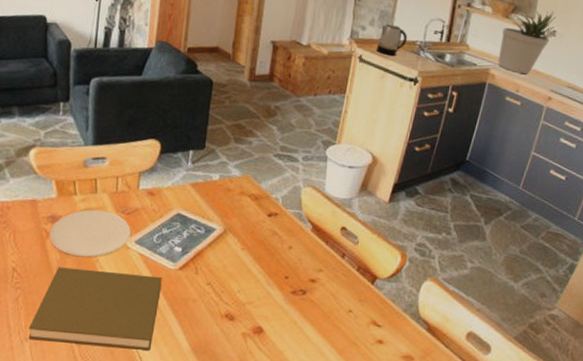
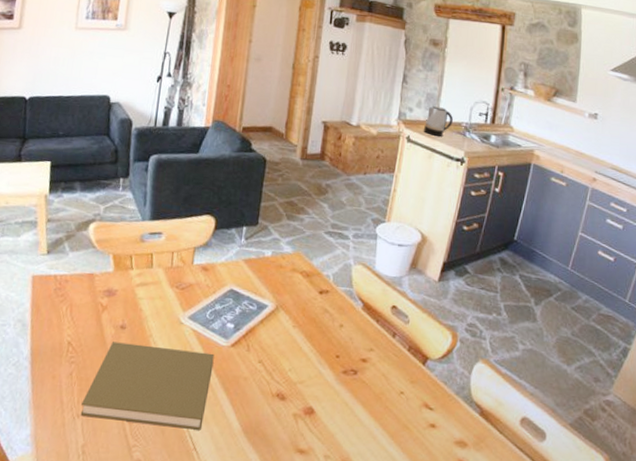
plate: present [49,209,131,258] -> none [105,284,185,333]
potted plant: present [498,11,556,75] -> none [542,94,597,156]

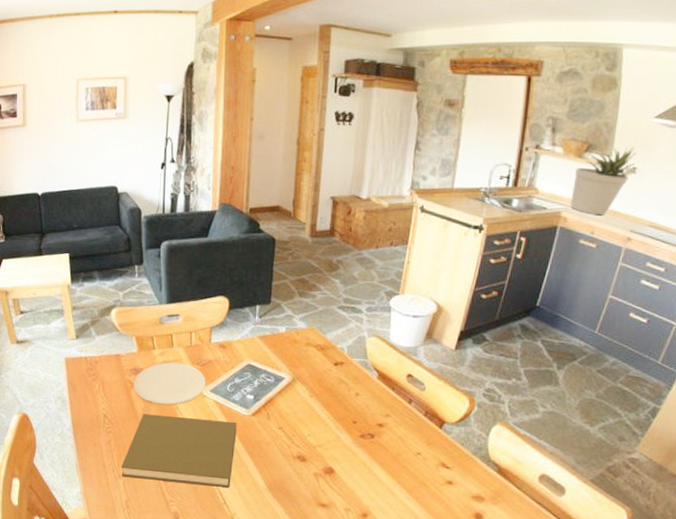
plate: none [105,284,185,333] -> present [133,362,206,406]
kettle: present [423,105,453,136] -> none [438,172,471,204]
potted plant: none [542,94,597,156] -> present [570,147,636,216]

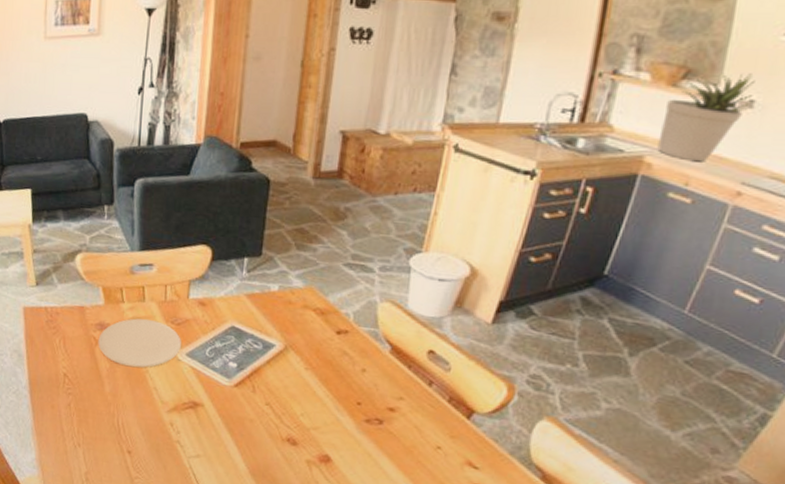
book: present [121,414,237,488] -> none [81,375,216,469]

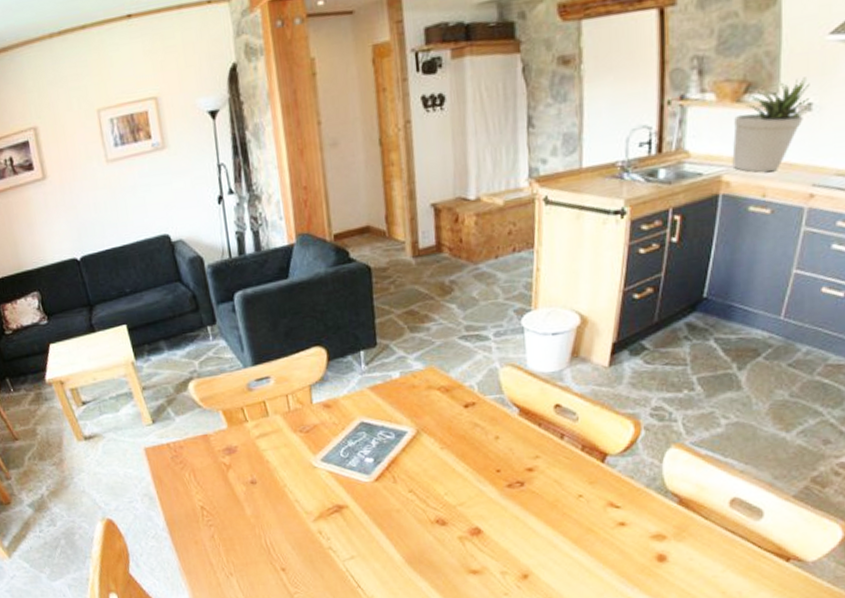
plate: present [98,318,181,369] -> none [228,433,314,486]

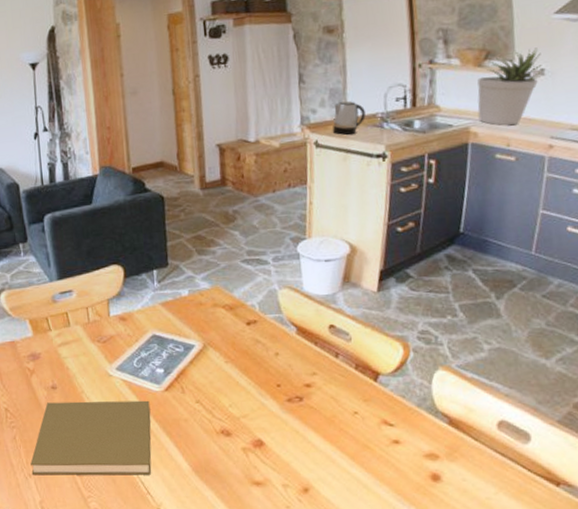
book: none [231,492,362,574] -> present [30,400,151,476]
kettle: none [564,147,603,189] -> present [332,100,366,135]

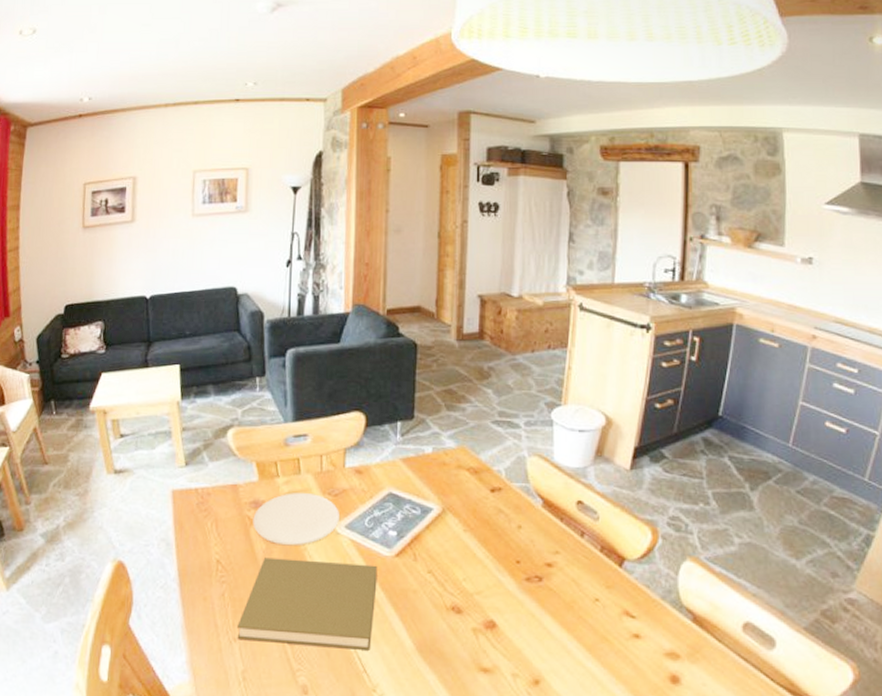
plate: none [32,342,110,391] -> present [253,493,339,546]
kettle: present [332,100,366,135] -> none [598,265,633,301]
potted plant: present [477,47,543,126] -> none [745,235,811,311]

